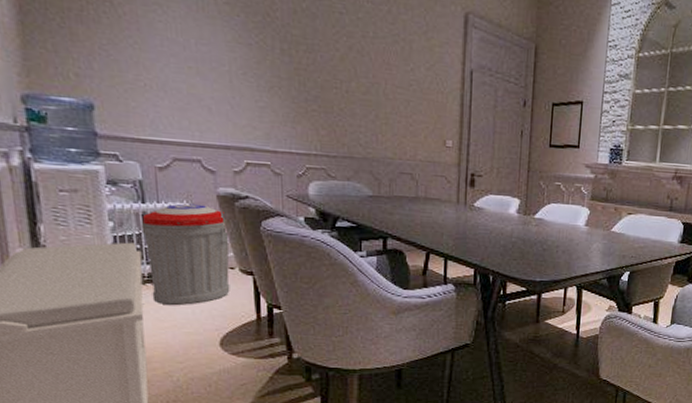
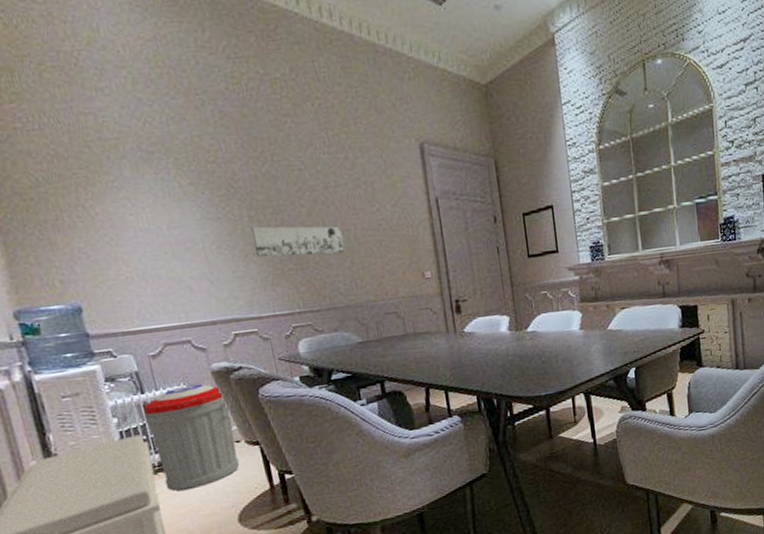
wall art: none [282,60,372,106] -> present [251,226,346,257]

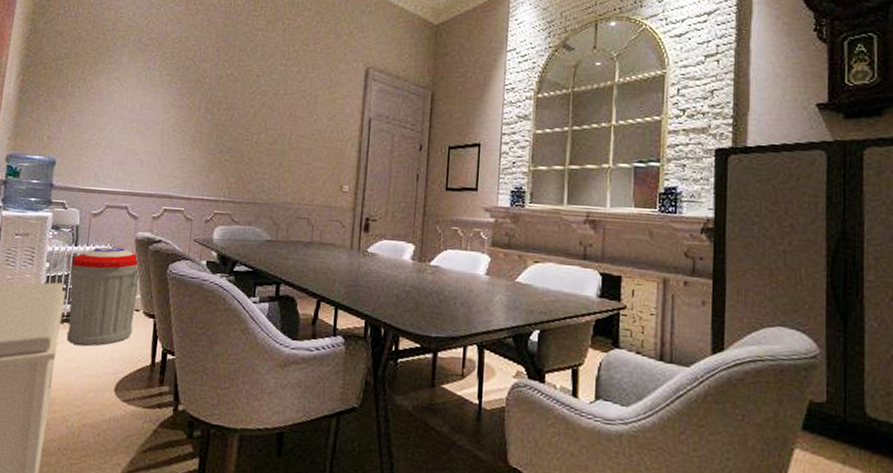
wall art: present [251,226,346,257] -> none [203,118,279,155]

